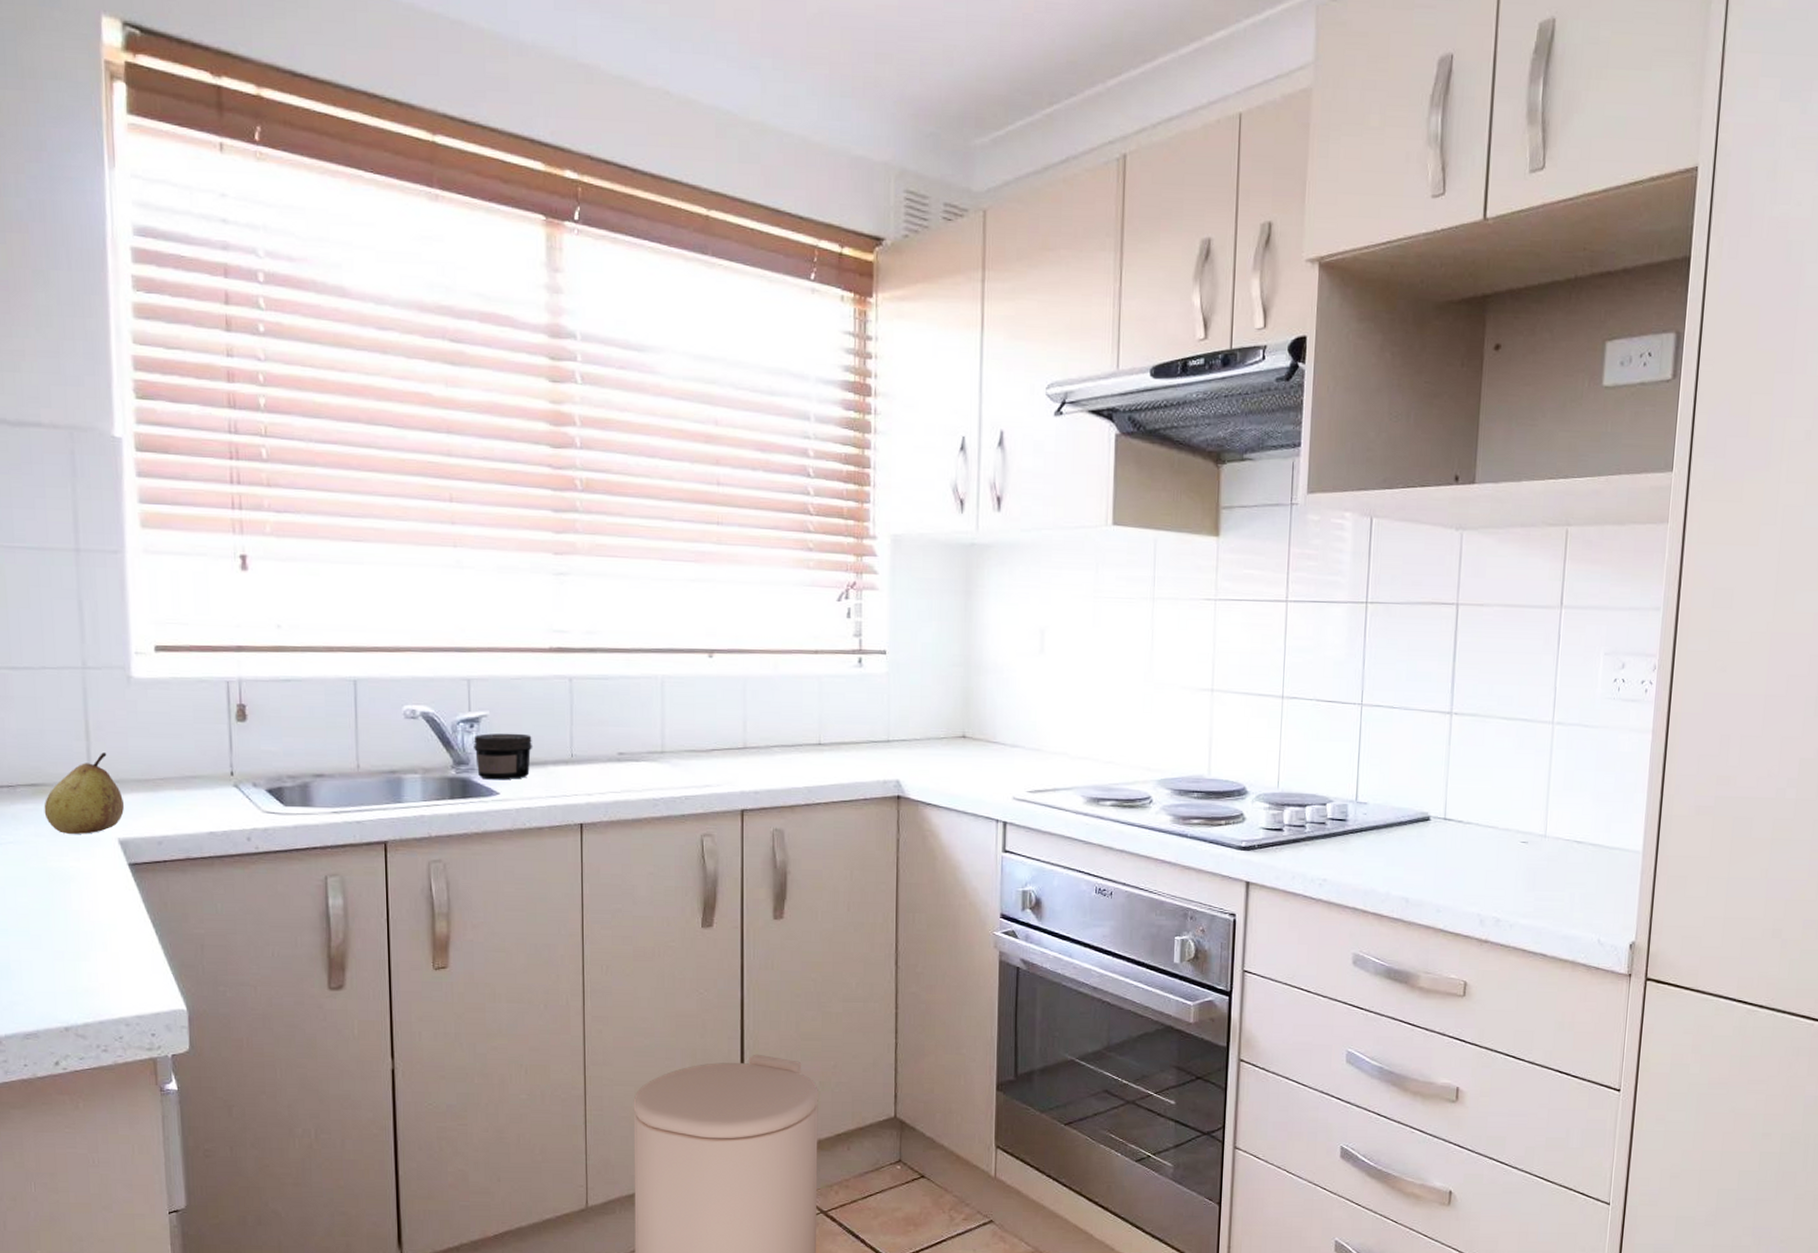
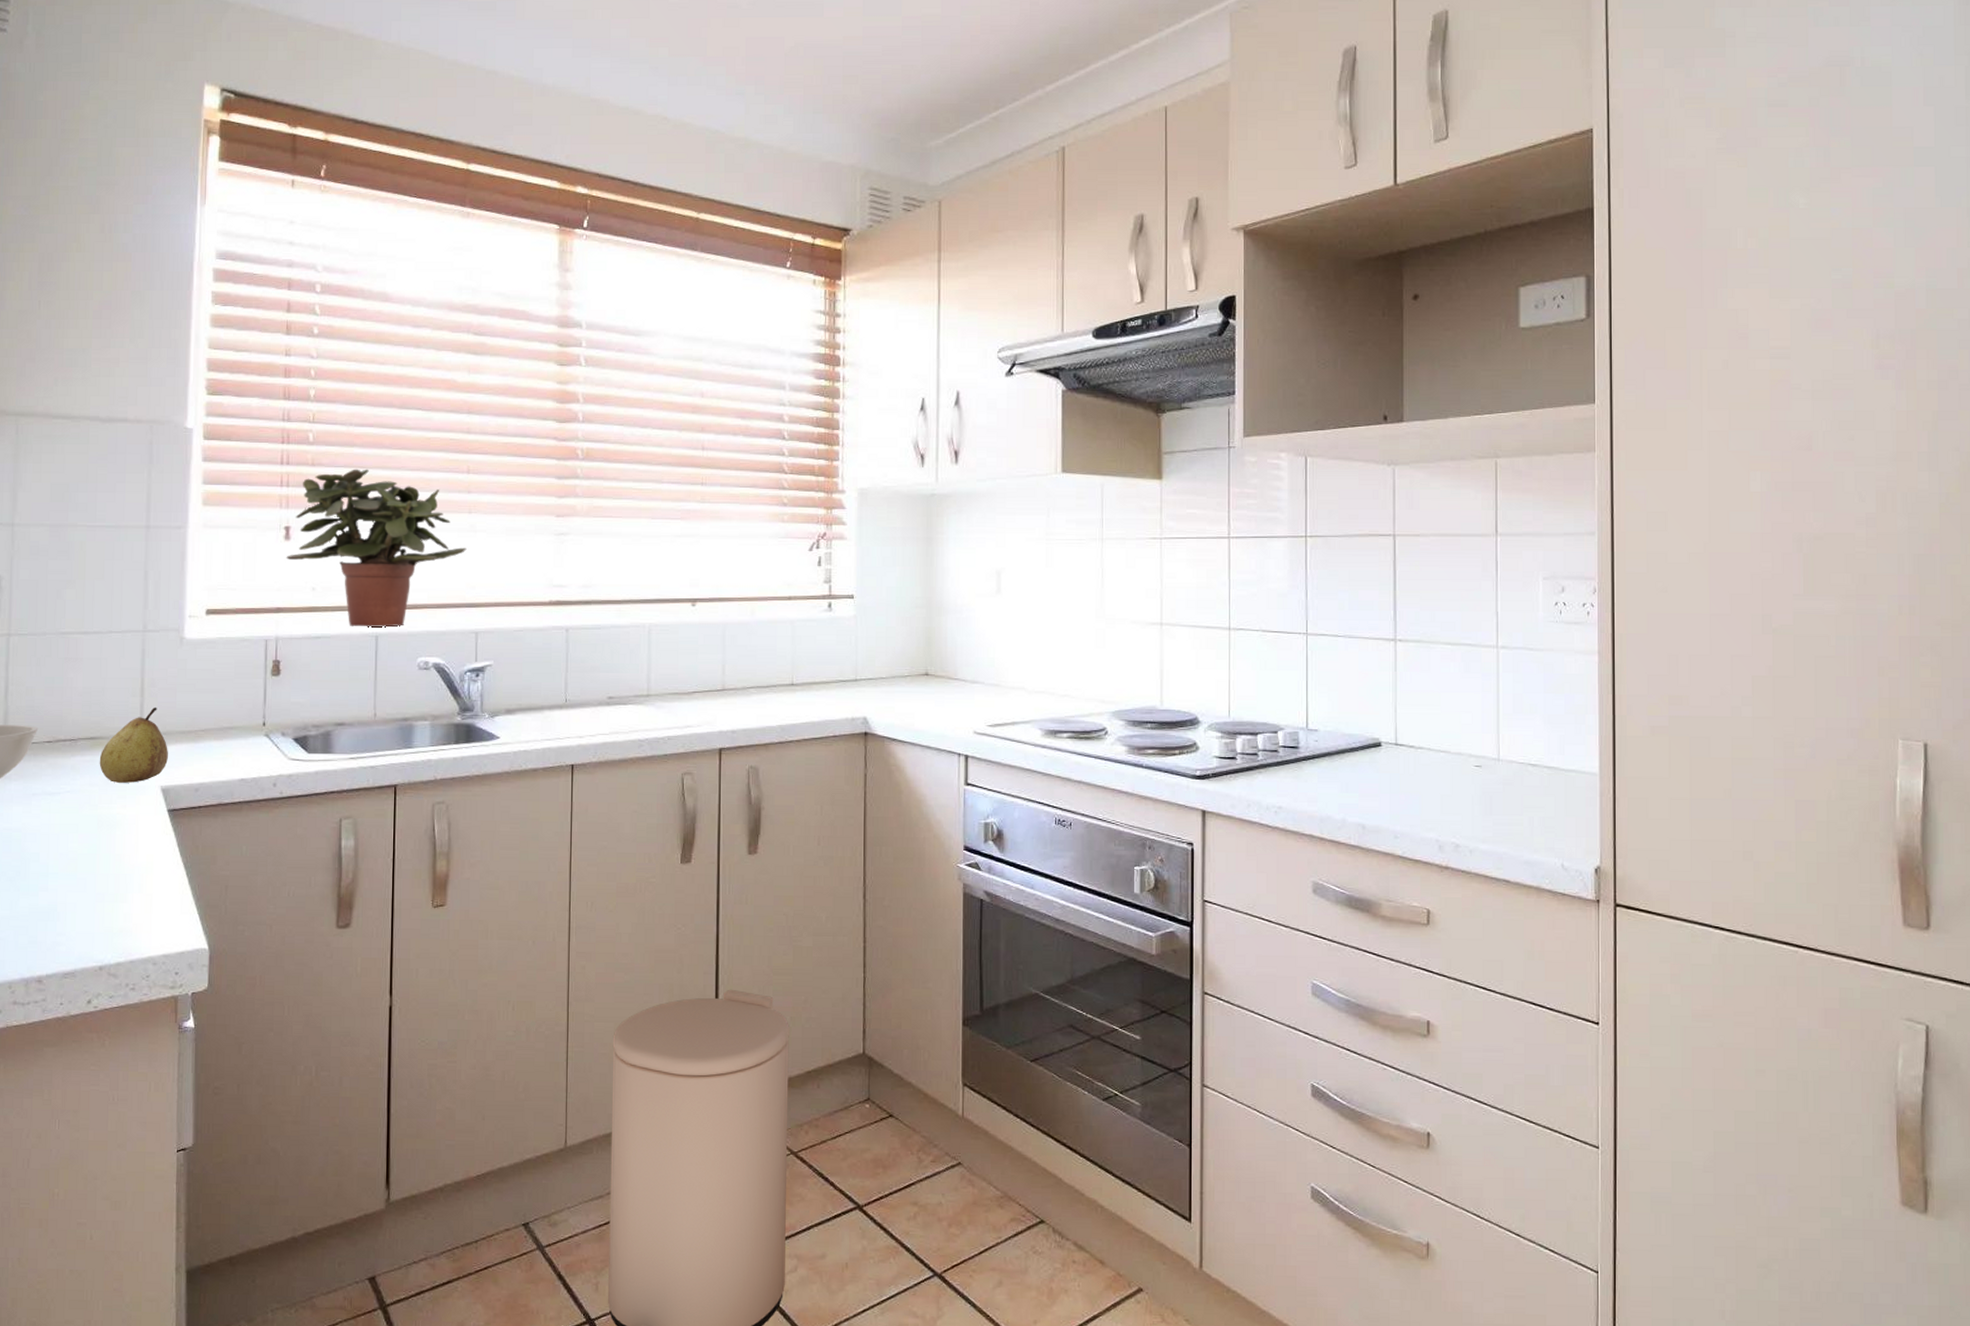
potted plant: none [244,492,453,671] -> present [286,469,467,628]
jar: present [473,733,533,780] -> none [478,681,532,725]

